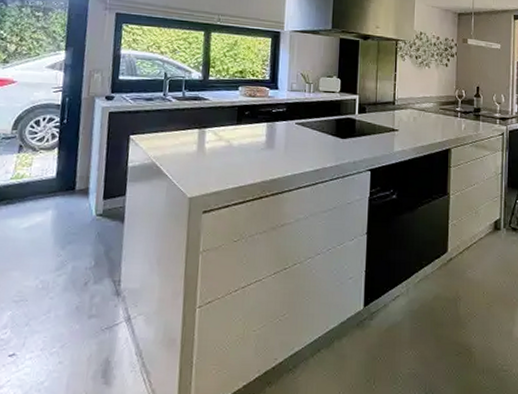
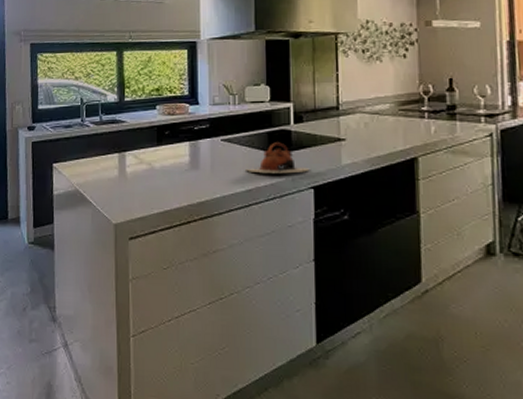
teapot: none [315,128,367,157] -> present [246,142,308,174]

